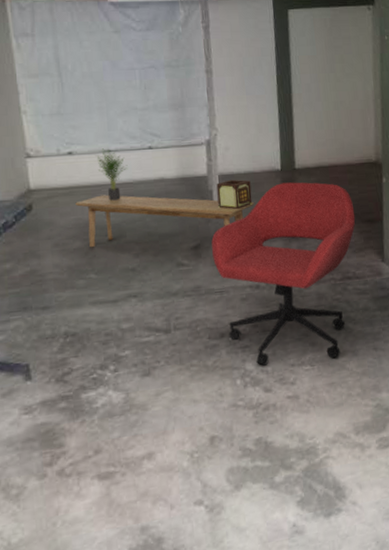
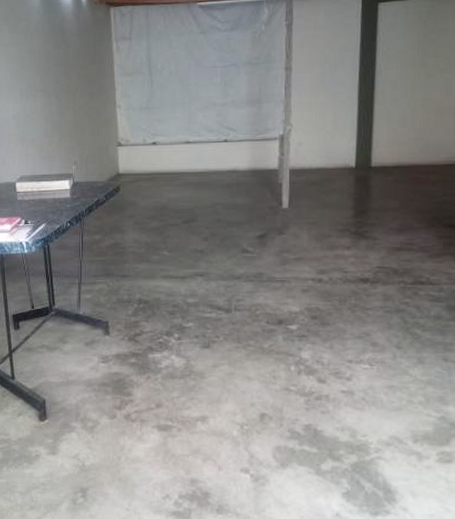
bench: present [75,194,255,248] -> none [156,182,325,228]
potted plant: present [96,148,128,201] -> none [177,140,204,187]
office chair: present [211,182,356,366] -> none [277,180,435,362]
lantern: present [216,179,253,210] -> none [287,174,322,204]

